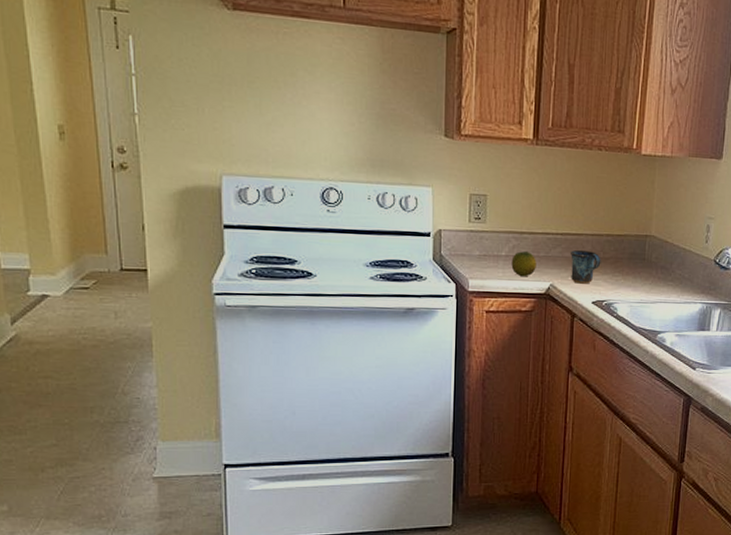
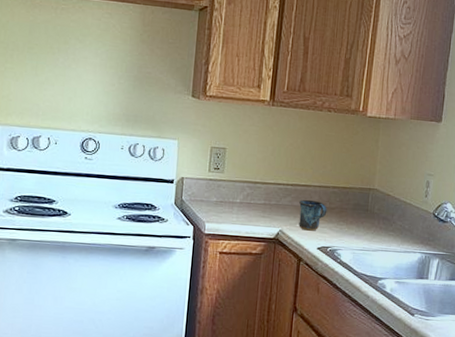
fruit: present [511,251,537,277] -> none [244,199,268,223]

